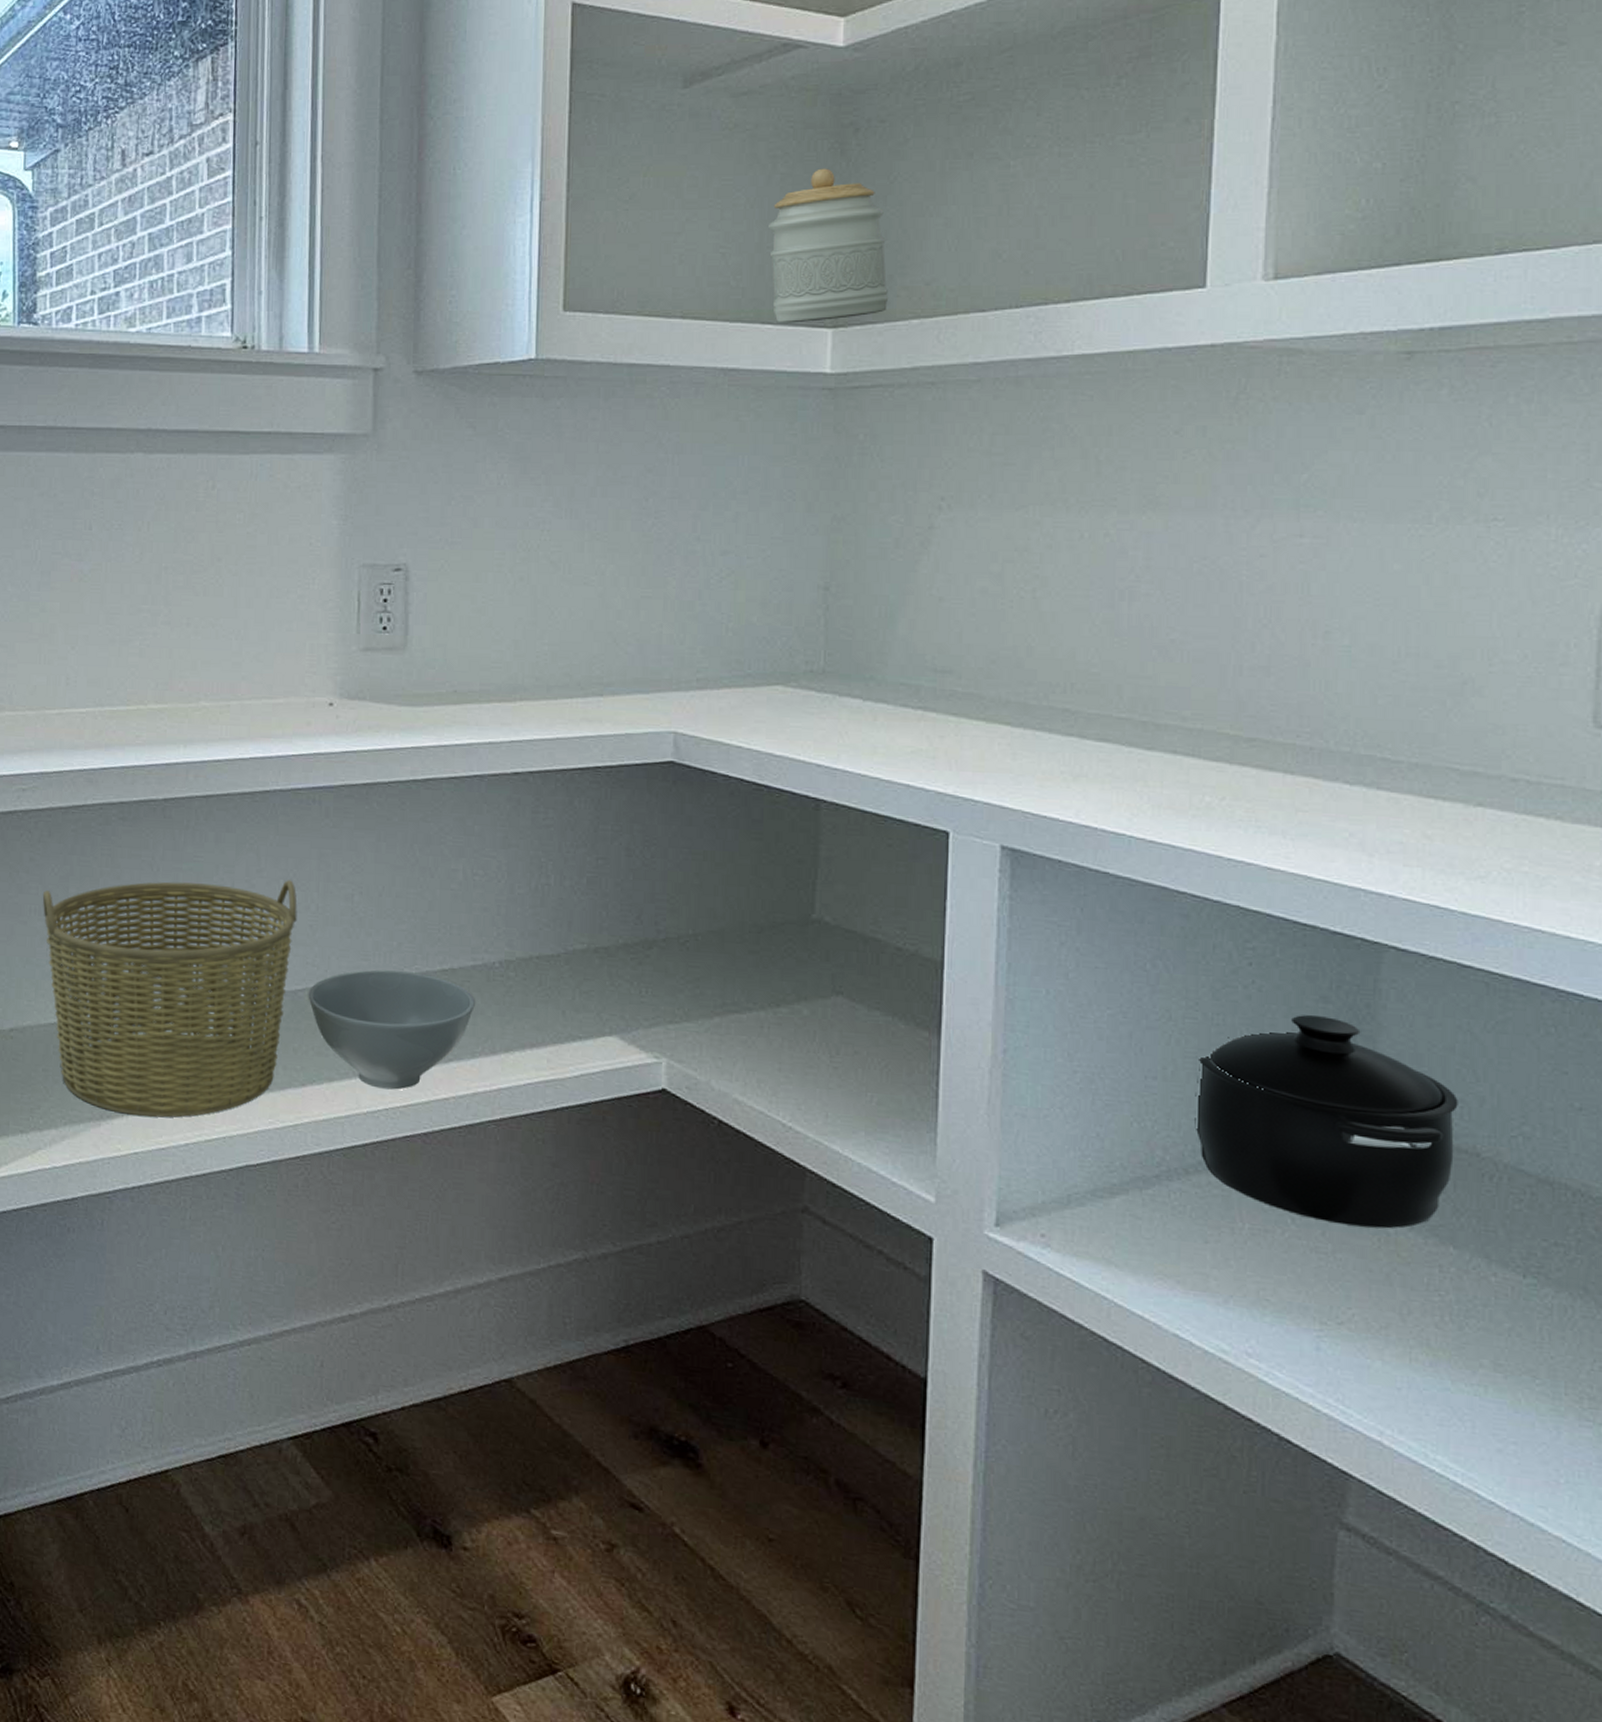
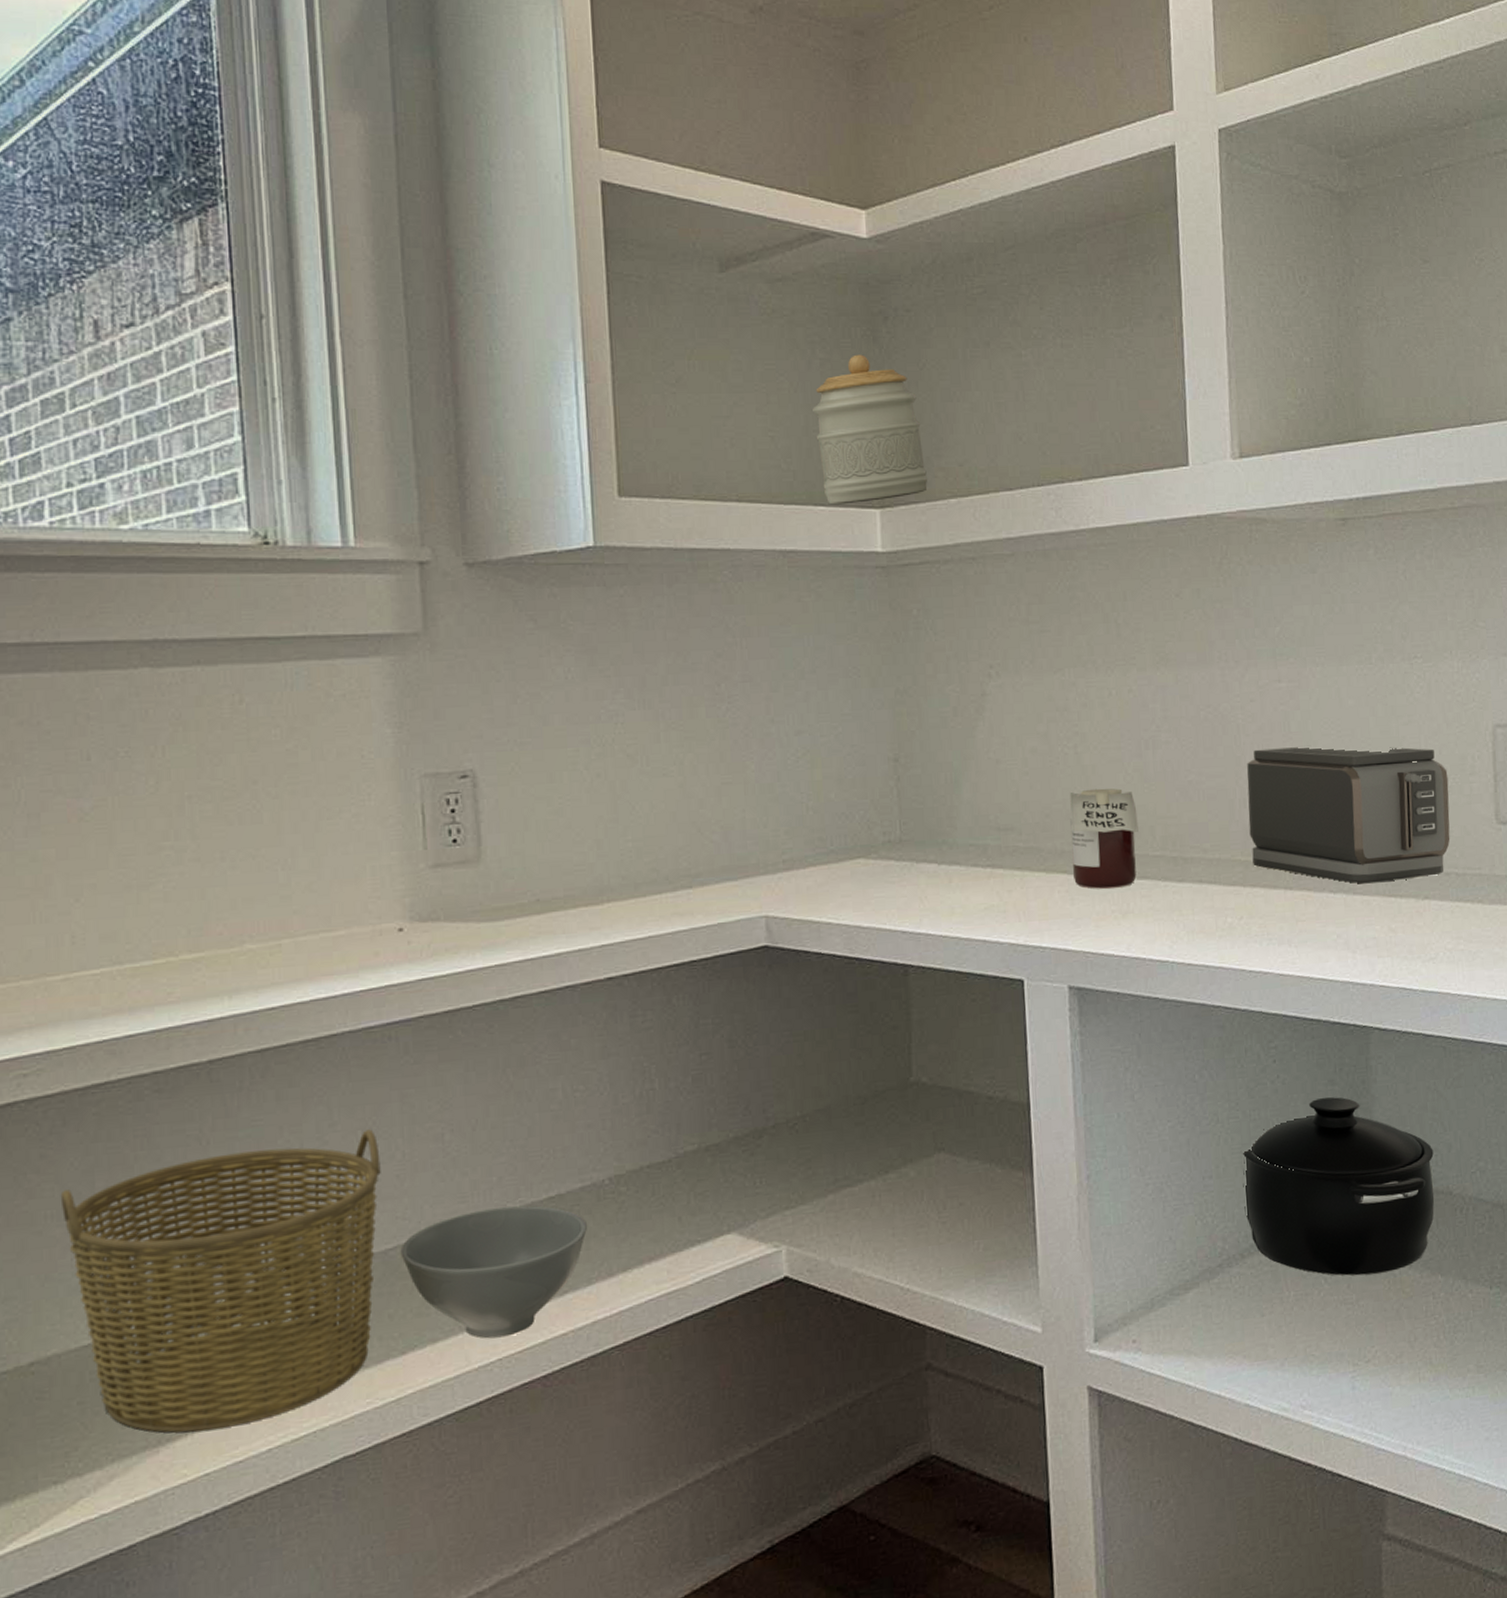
jar: none [1018,637,1103,749] -> present [1070,788,1139,890]
toaster: none [1243,611,1527,780] -> present [1247,745,1450,884]

